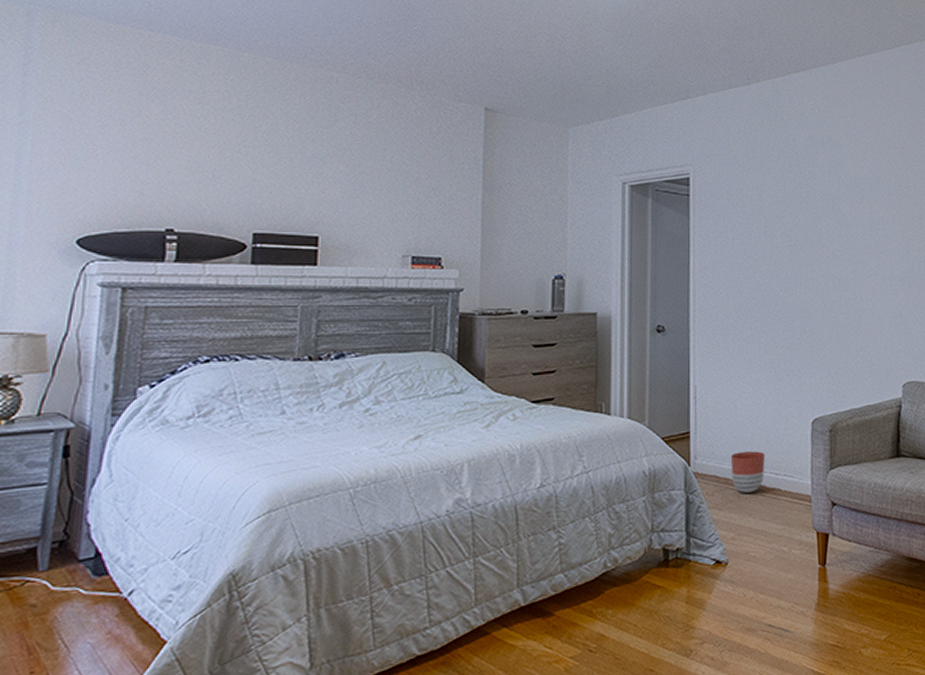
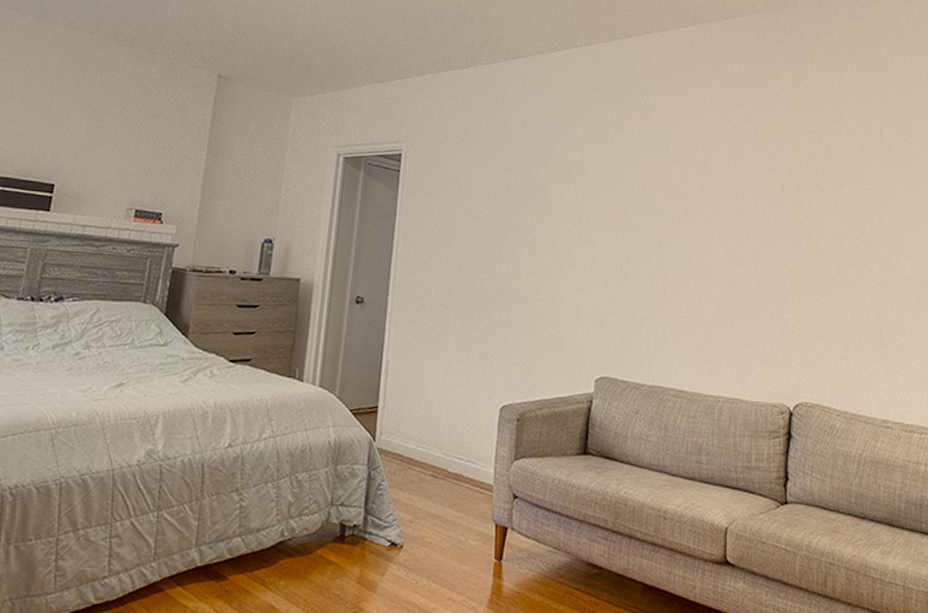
planter: present [730,451,766,493] -> none [414,432,451,476]

